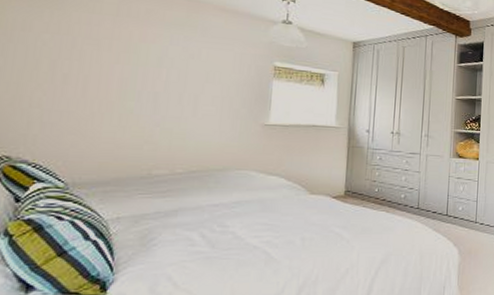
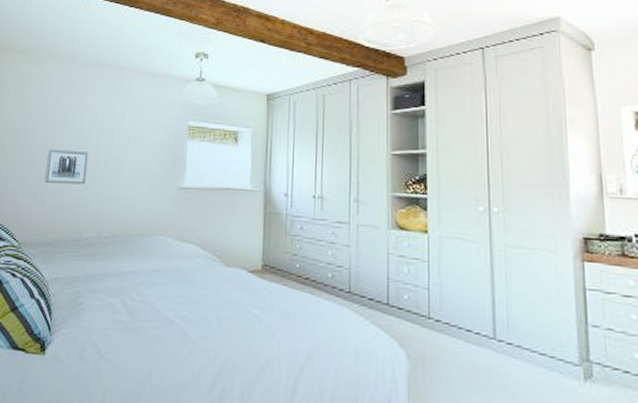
wall art: none [98,82,157,121] -> present [44,149,89,185]

